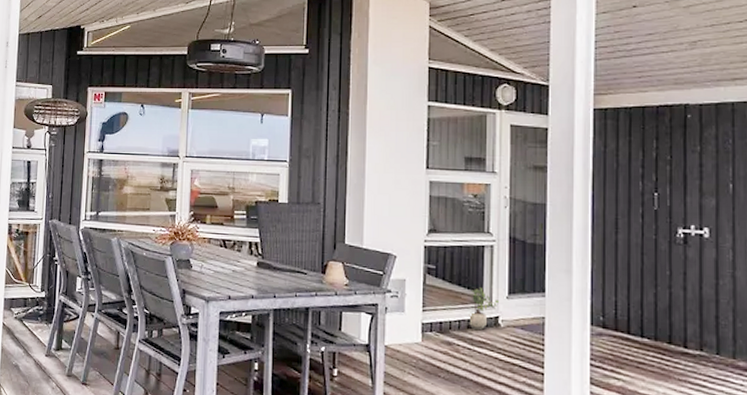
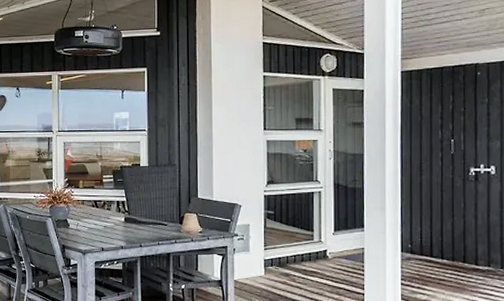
potted plant: present [469,287,499,330] -> none [302,227,326,262]

